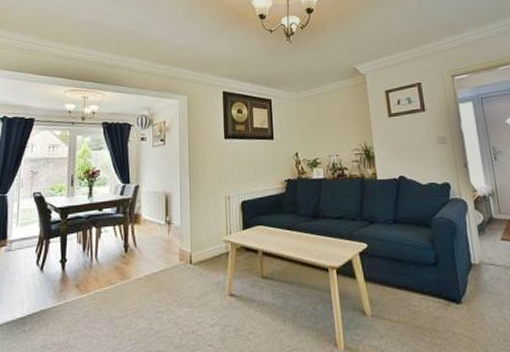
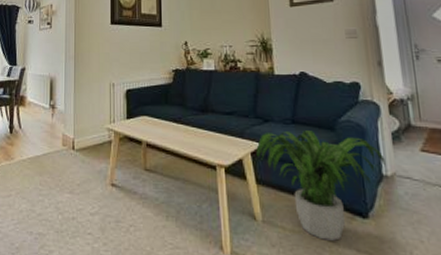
potted plant: none [363,229,474,327] -> present [256,131,386,241]

